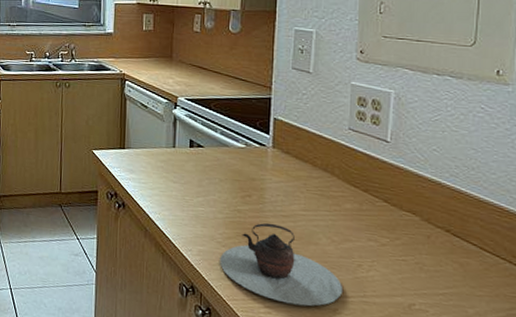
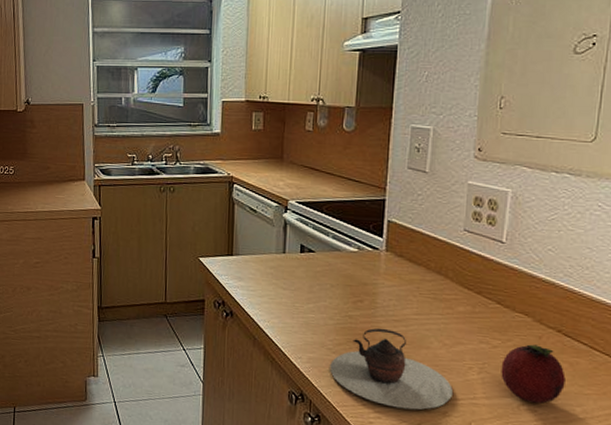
fruit: none [390,243,456,304] -> present [501,344,566,404]

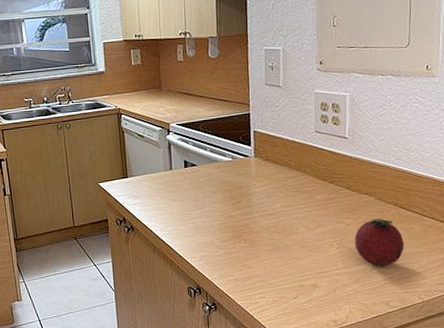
teapot: present [330,328,453,410] -> none [219,222,319,287]

